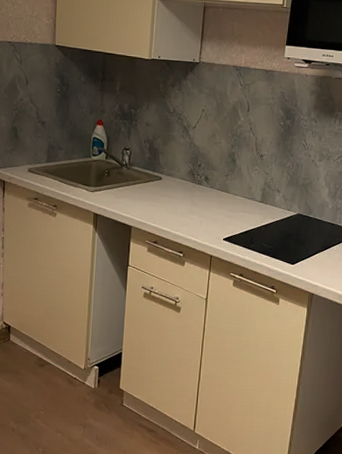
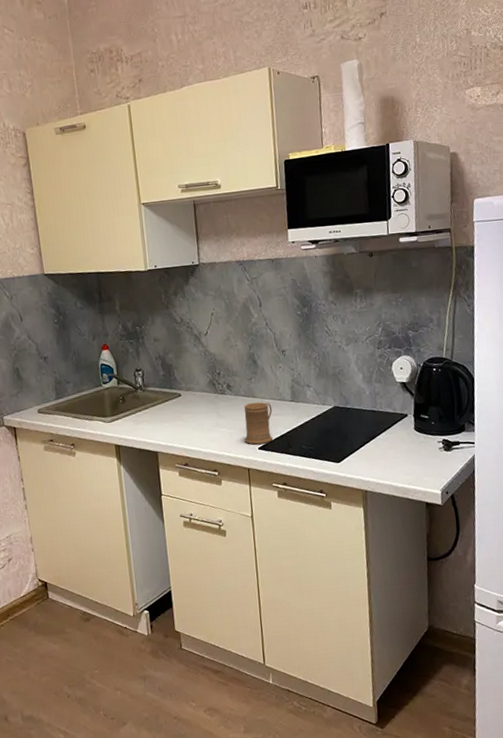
mug: none [211,197,242,236] -> present [244,402,274,445]

